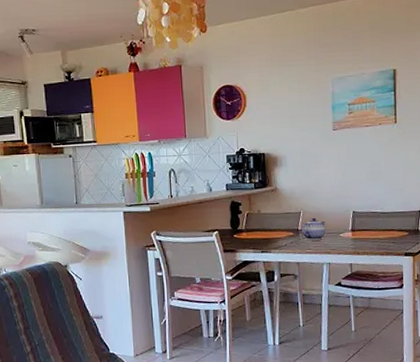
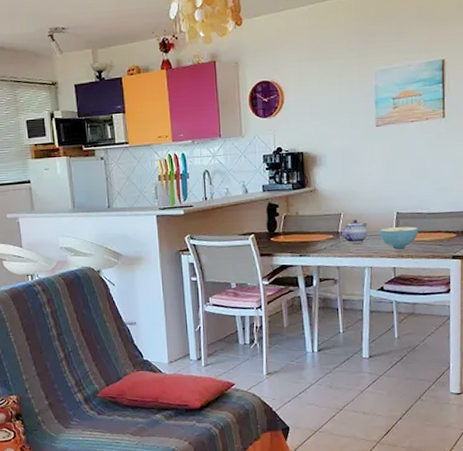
cereal bowl: none [336,225,374,246] -> present [379,226,419,248]

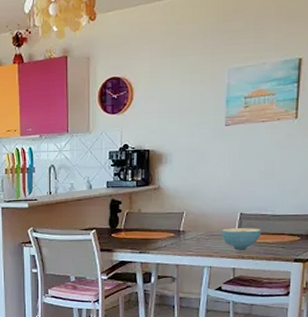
teapot: present [342,219,368,244] -> none [183,218,210,243]

